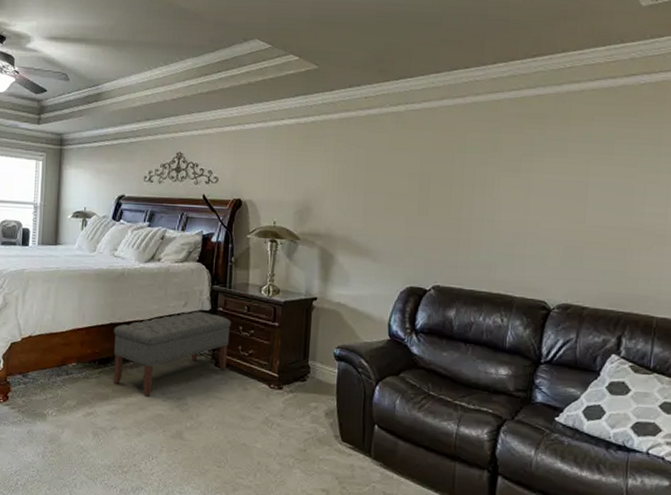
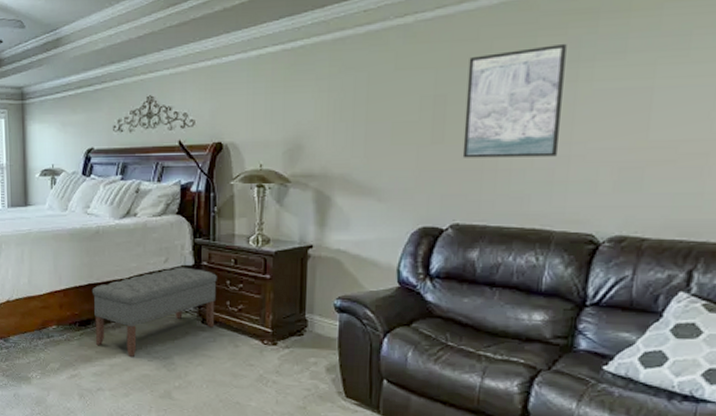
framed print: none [442,140,523,233] -> present [462,43,567,158]

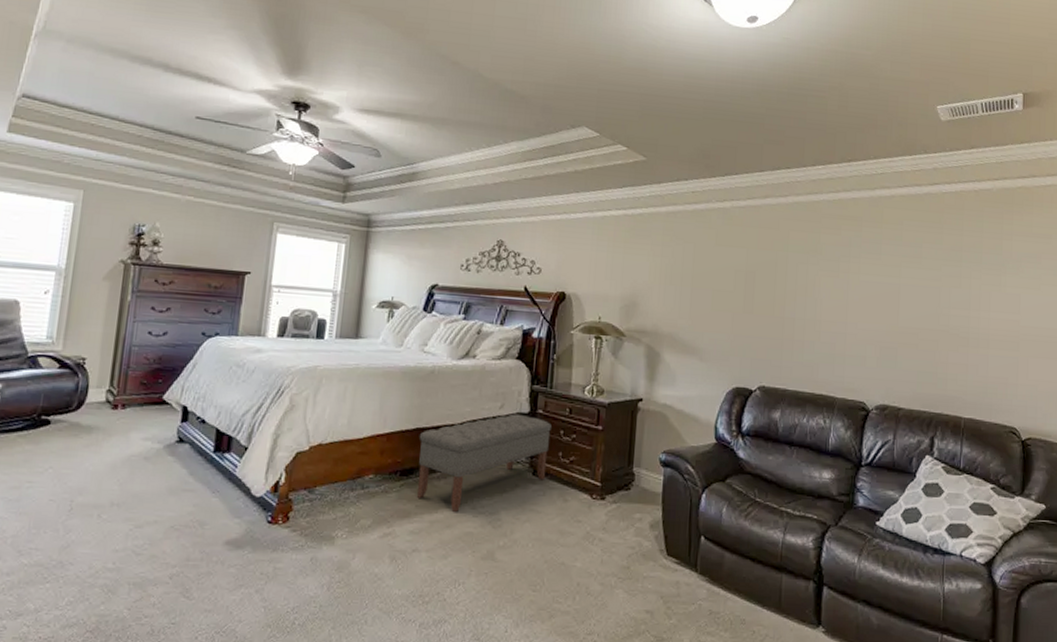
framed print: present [462,43,567,158] -> none [767,241,841,333]

